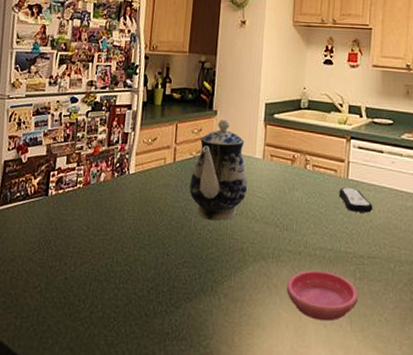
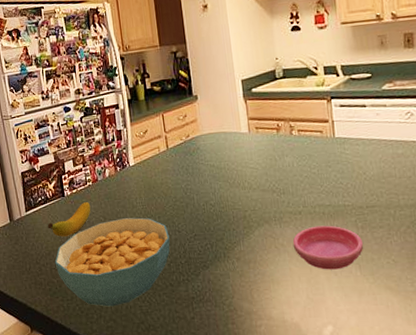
cereal bowl: none [17,230,156,332] -> present [54,217,170,307]
banana: none [19,206,76,242] -> present [47,202,91,237]
teapot: present [189,118,248,221] -> none [185,101,240,196]
remote control: present [339,187,373,213] -> none [328,144,365,168]

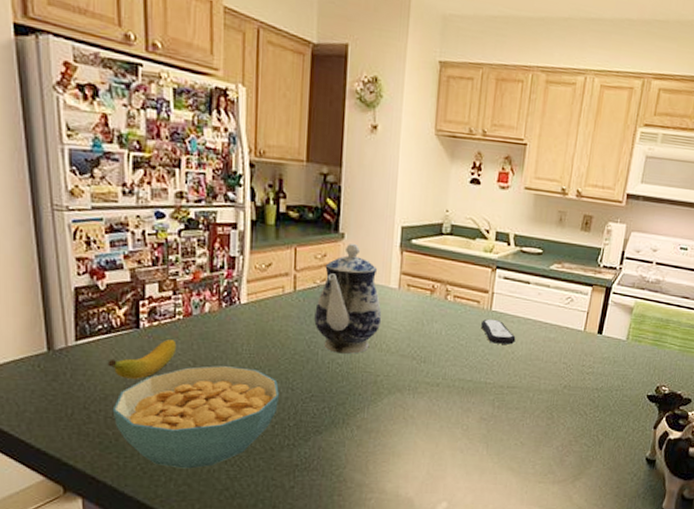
teapot: none [185,101,240,196] -> present [314,243,382,354]
saucer: present [292,225,364,270] -> none [423,400,497,447]
remote control: none [328,144,365,168] -> present [481,318,516,345]

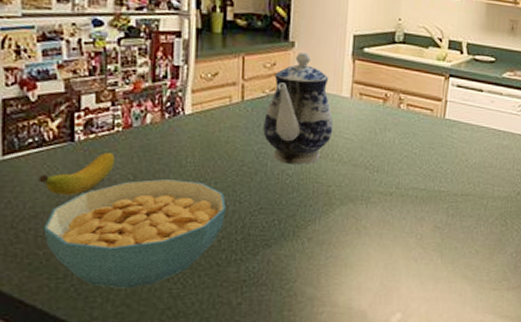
remote control: present [481,318,516,345] -> none [435,126,470,152]

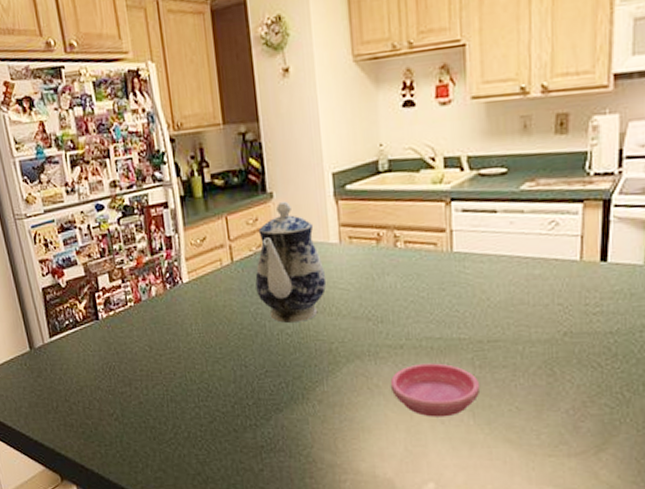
banana: present [38,153,115,195] -> none [78,327,133,369]
cereal bowl: present [43,178,226,288] -> none [88,347,235,455]
saucer: none [376,209,451,256] -> present [390,363,481,417]

